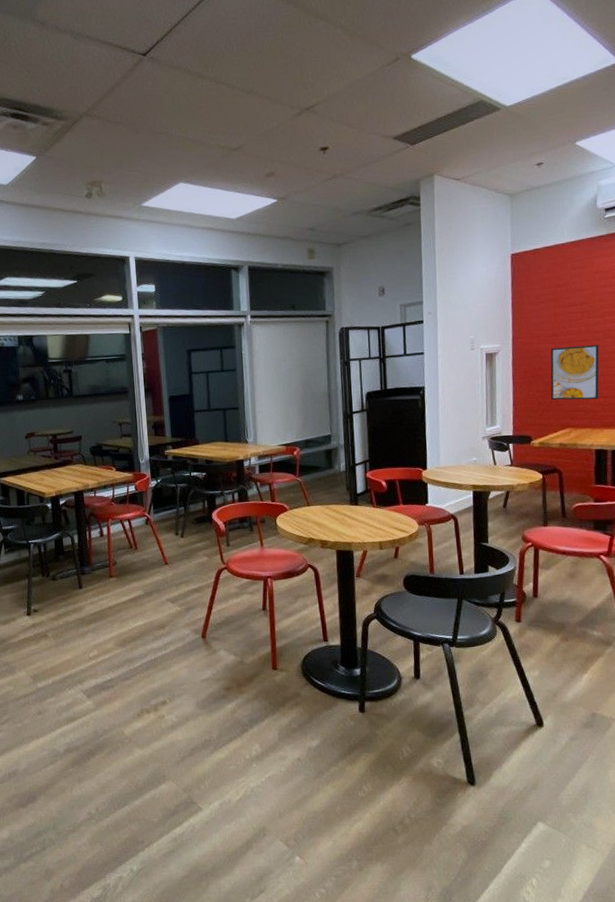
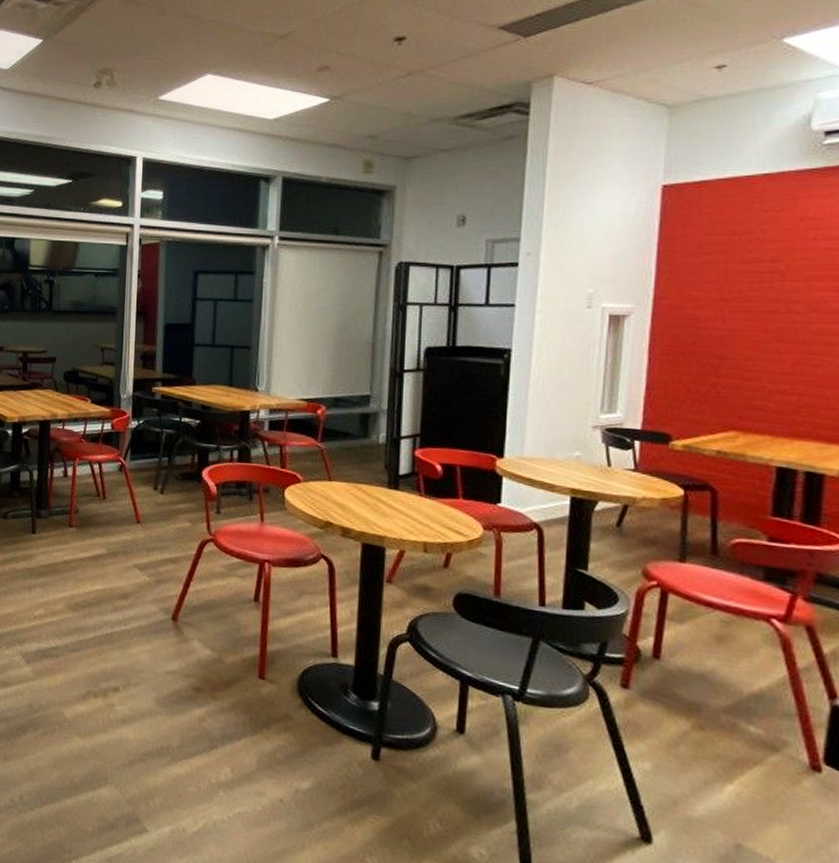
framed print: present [550,345,599,401] -> none [708,317,797,397]

